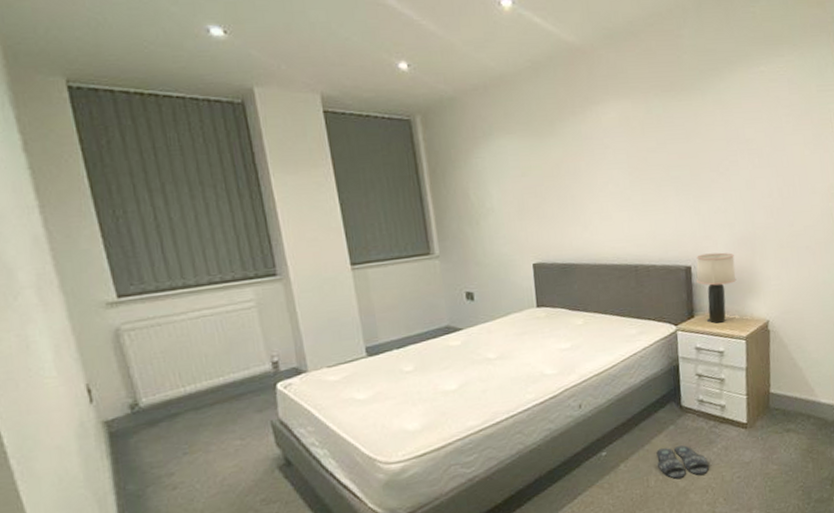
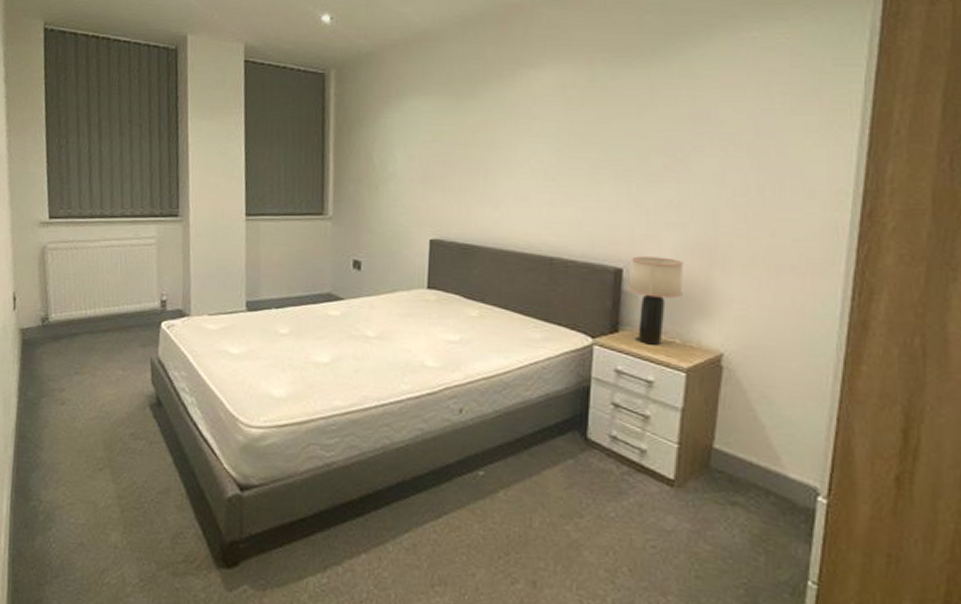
slippers: present [656,444,710,480] -> none [545,483,615,532]

